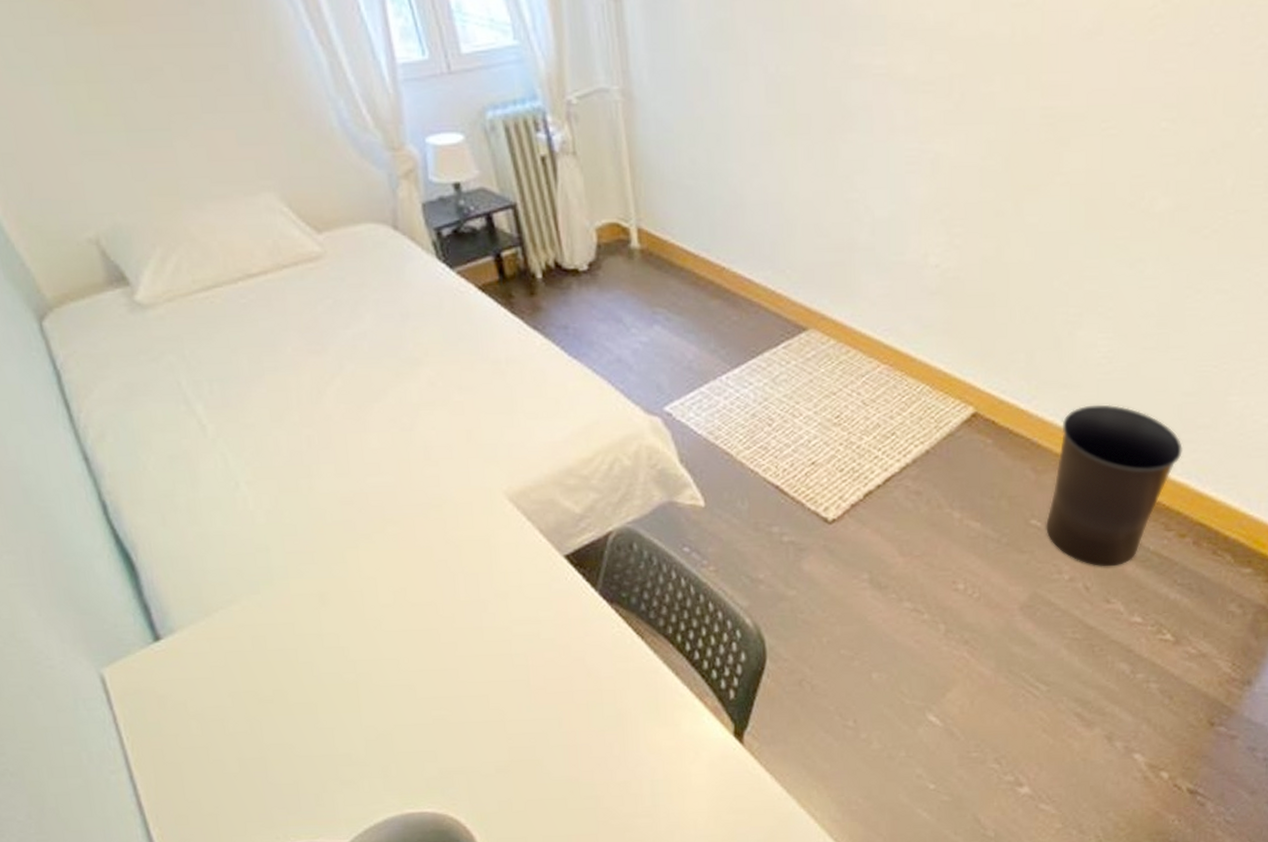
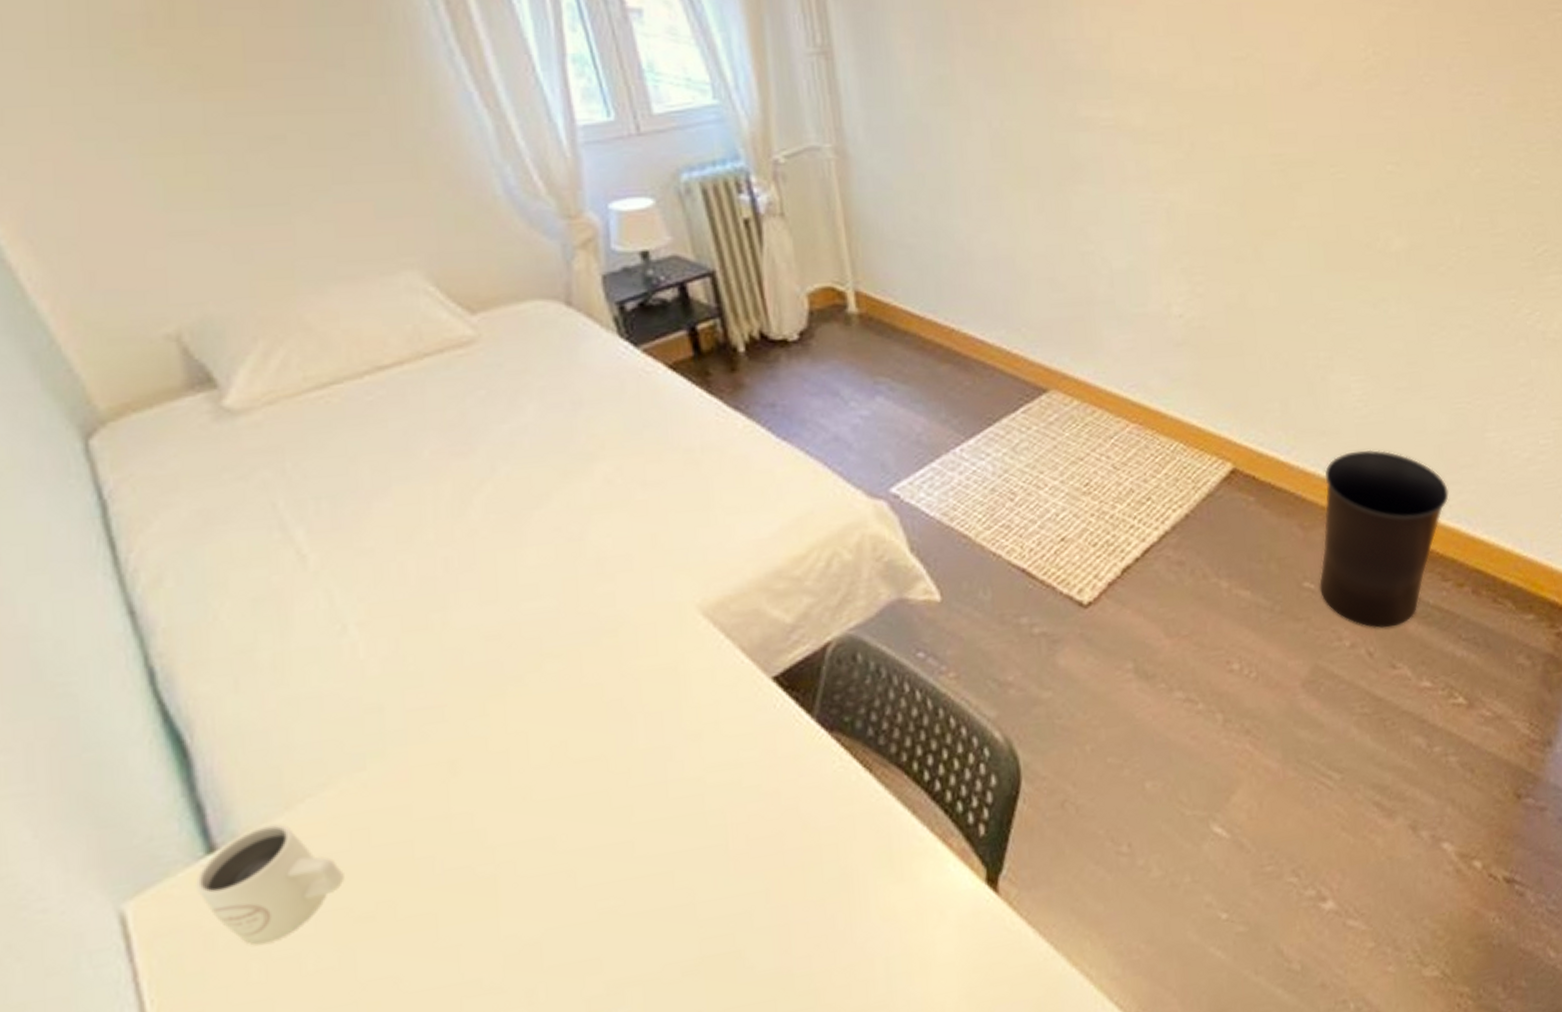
mug: none [148,625,250,709] -> present [196,823,345,945]

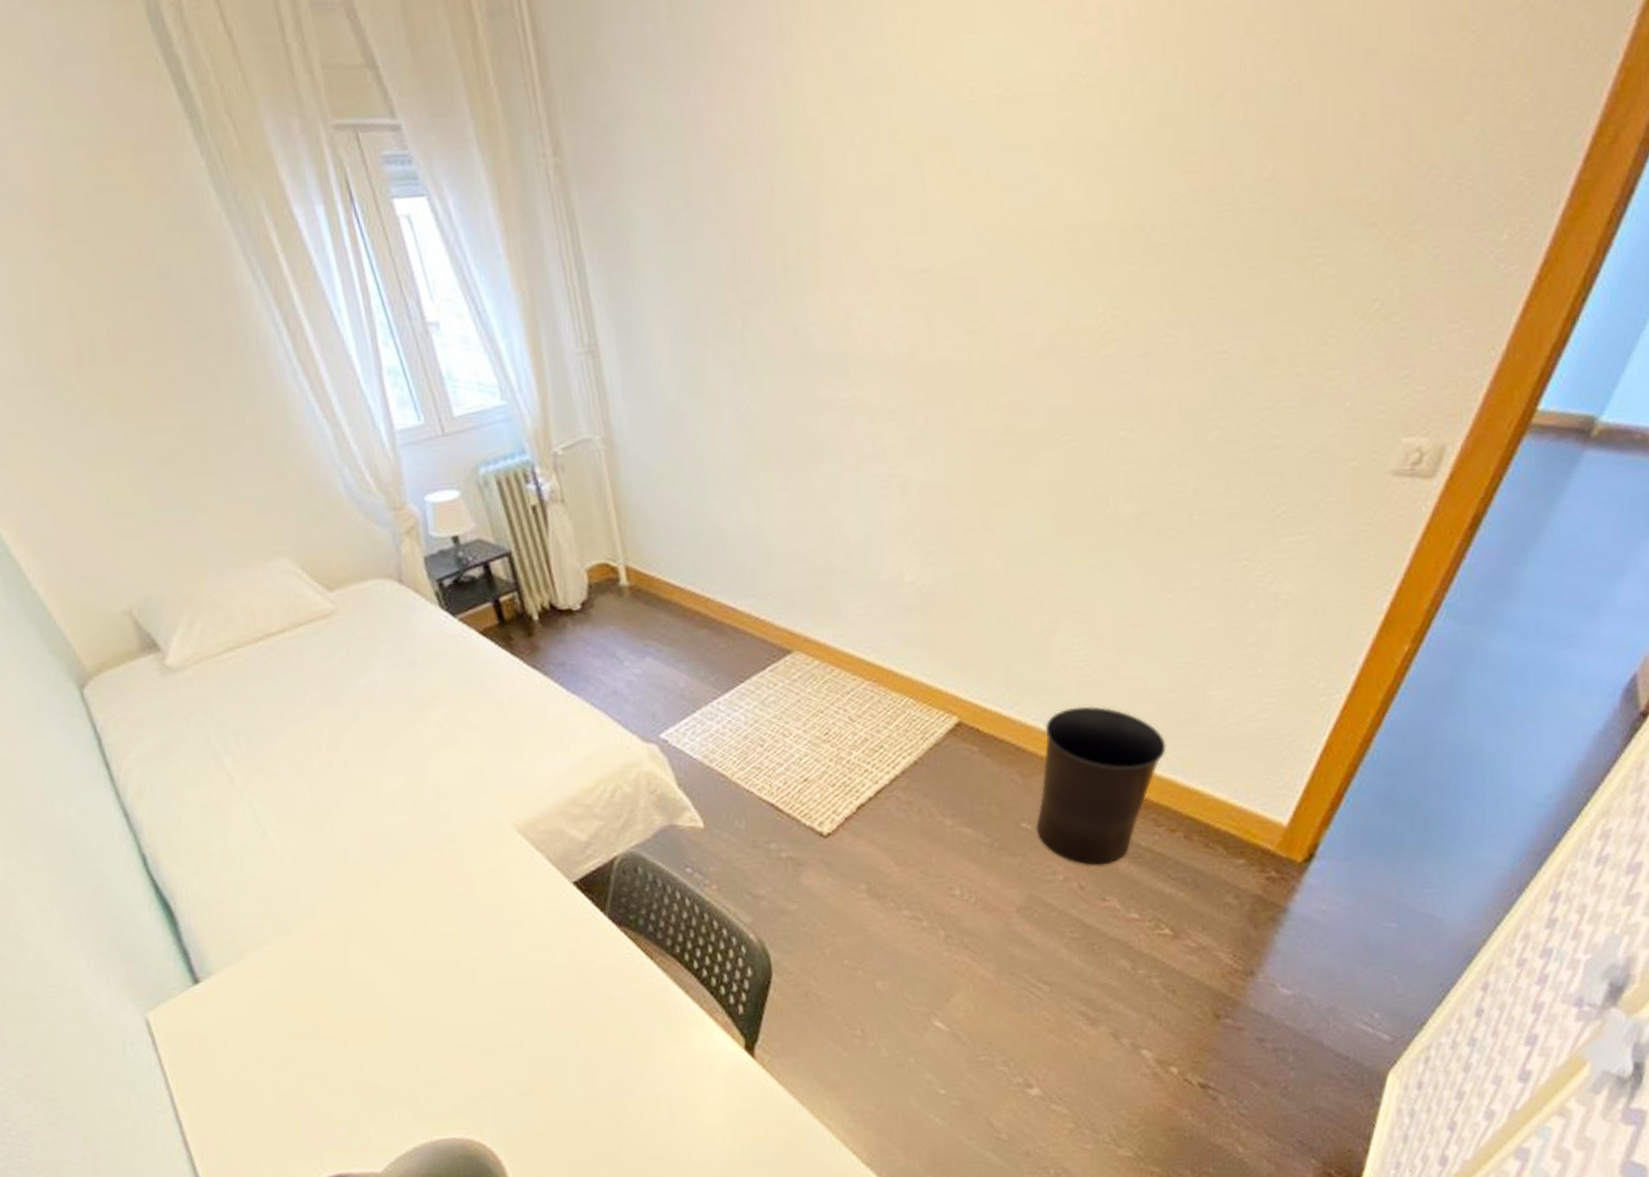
mug: present [196,823,345,945] -> none [189,967,283,1048]

